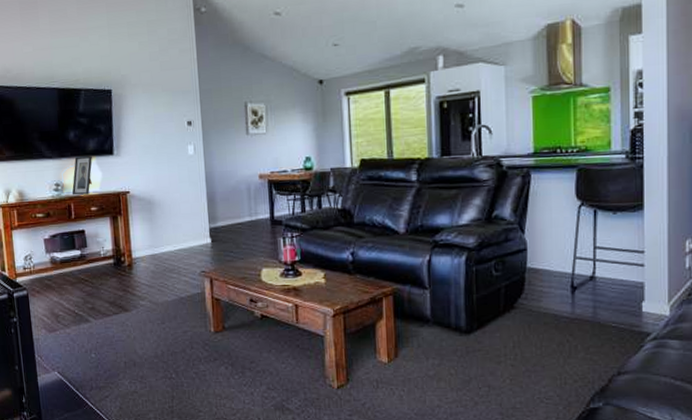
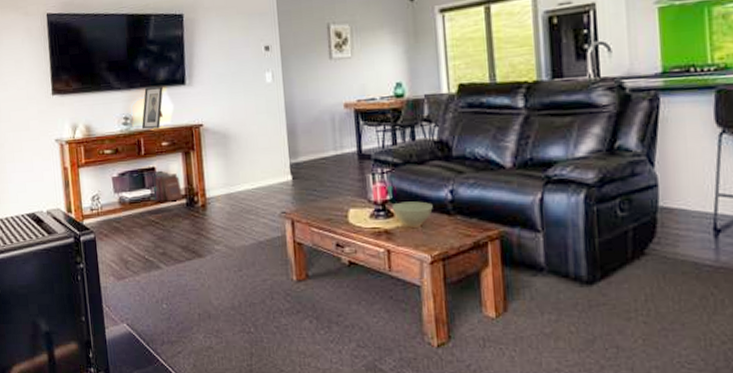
books: none [78,234,110,262] -> present [148,171,182,202]
bowl: none [300,262,336,286] -> present [391,201,433,229]

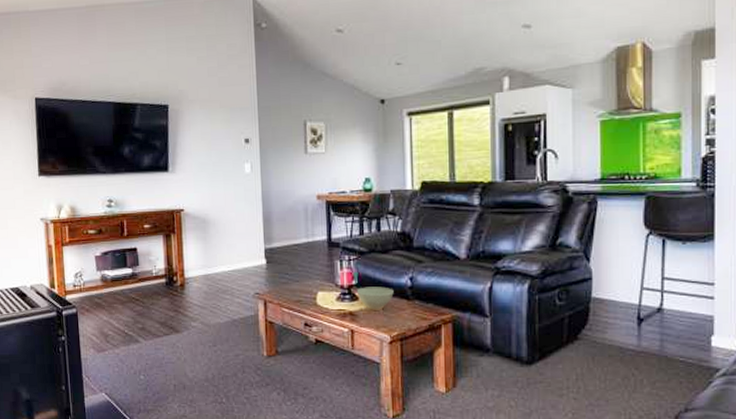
picture frame: present [141,86,163,130] -> none [125,172,147,212]
books: present [148,171,182,202] -> none [129,252,162,281]

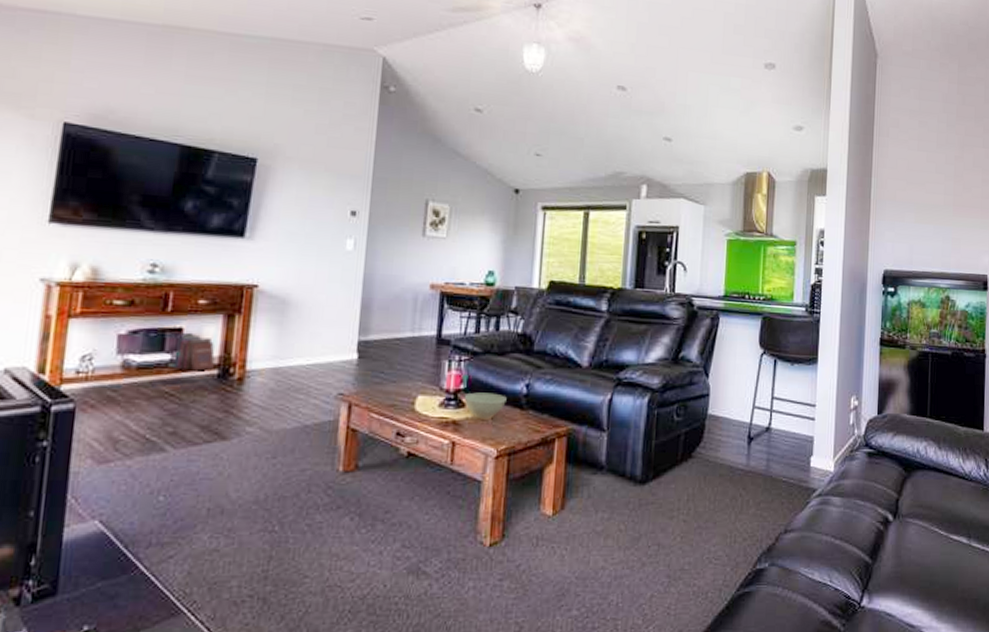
books: none [129,252,162,281] -> present [164,333,215,371]

